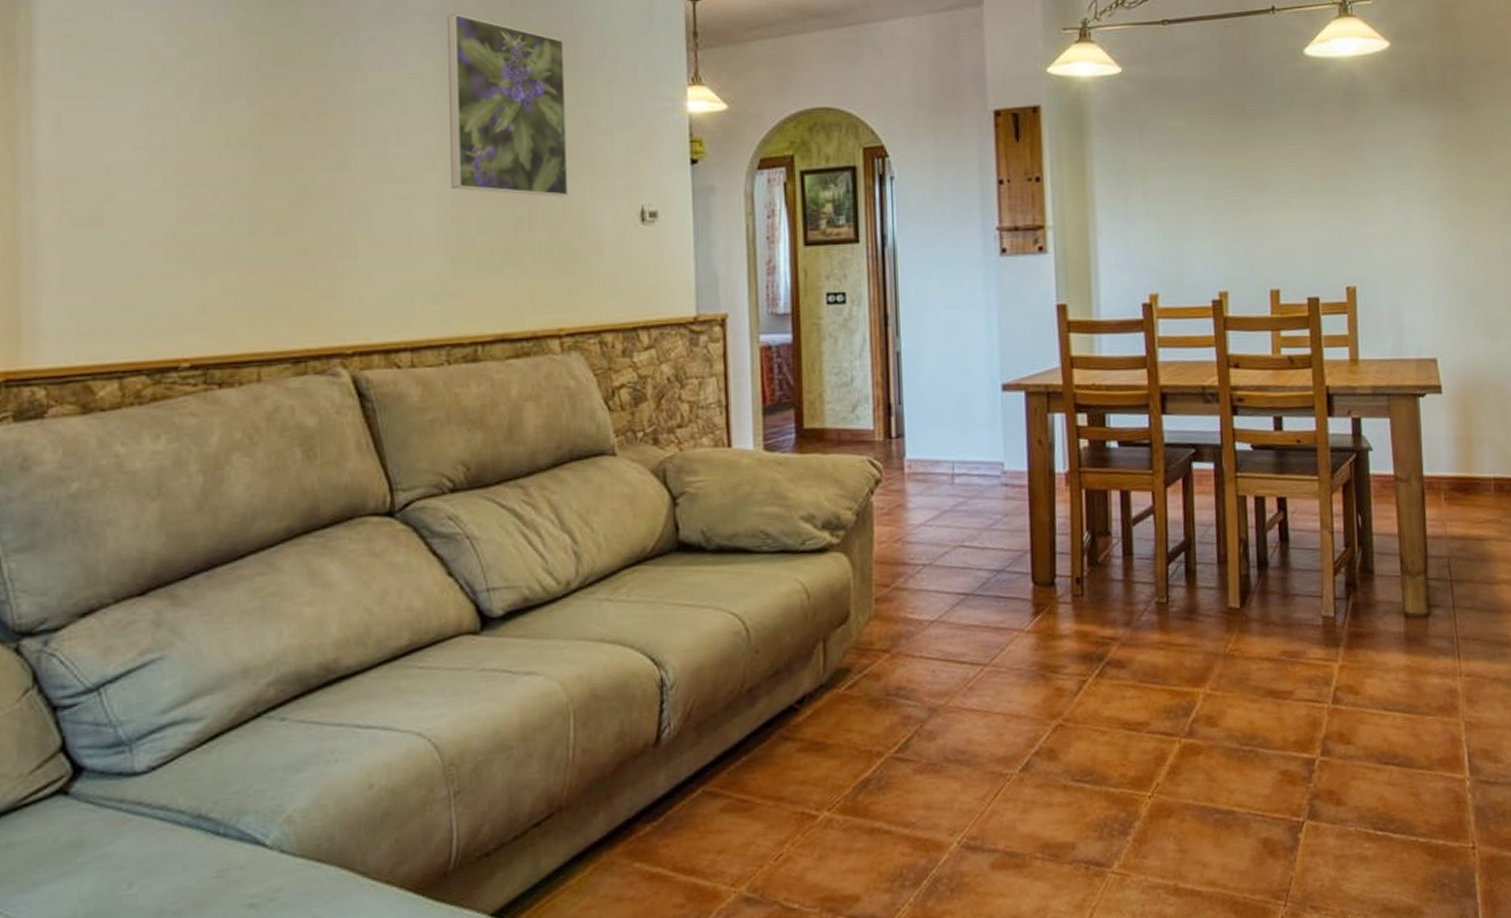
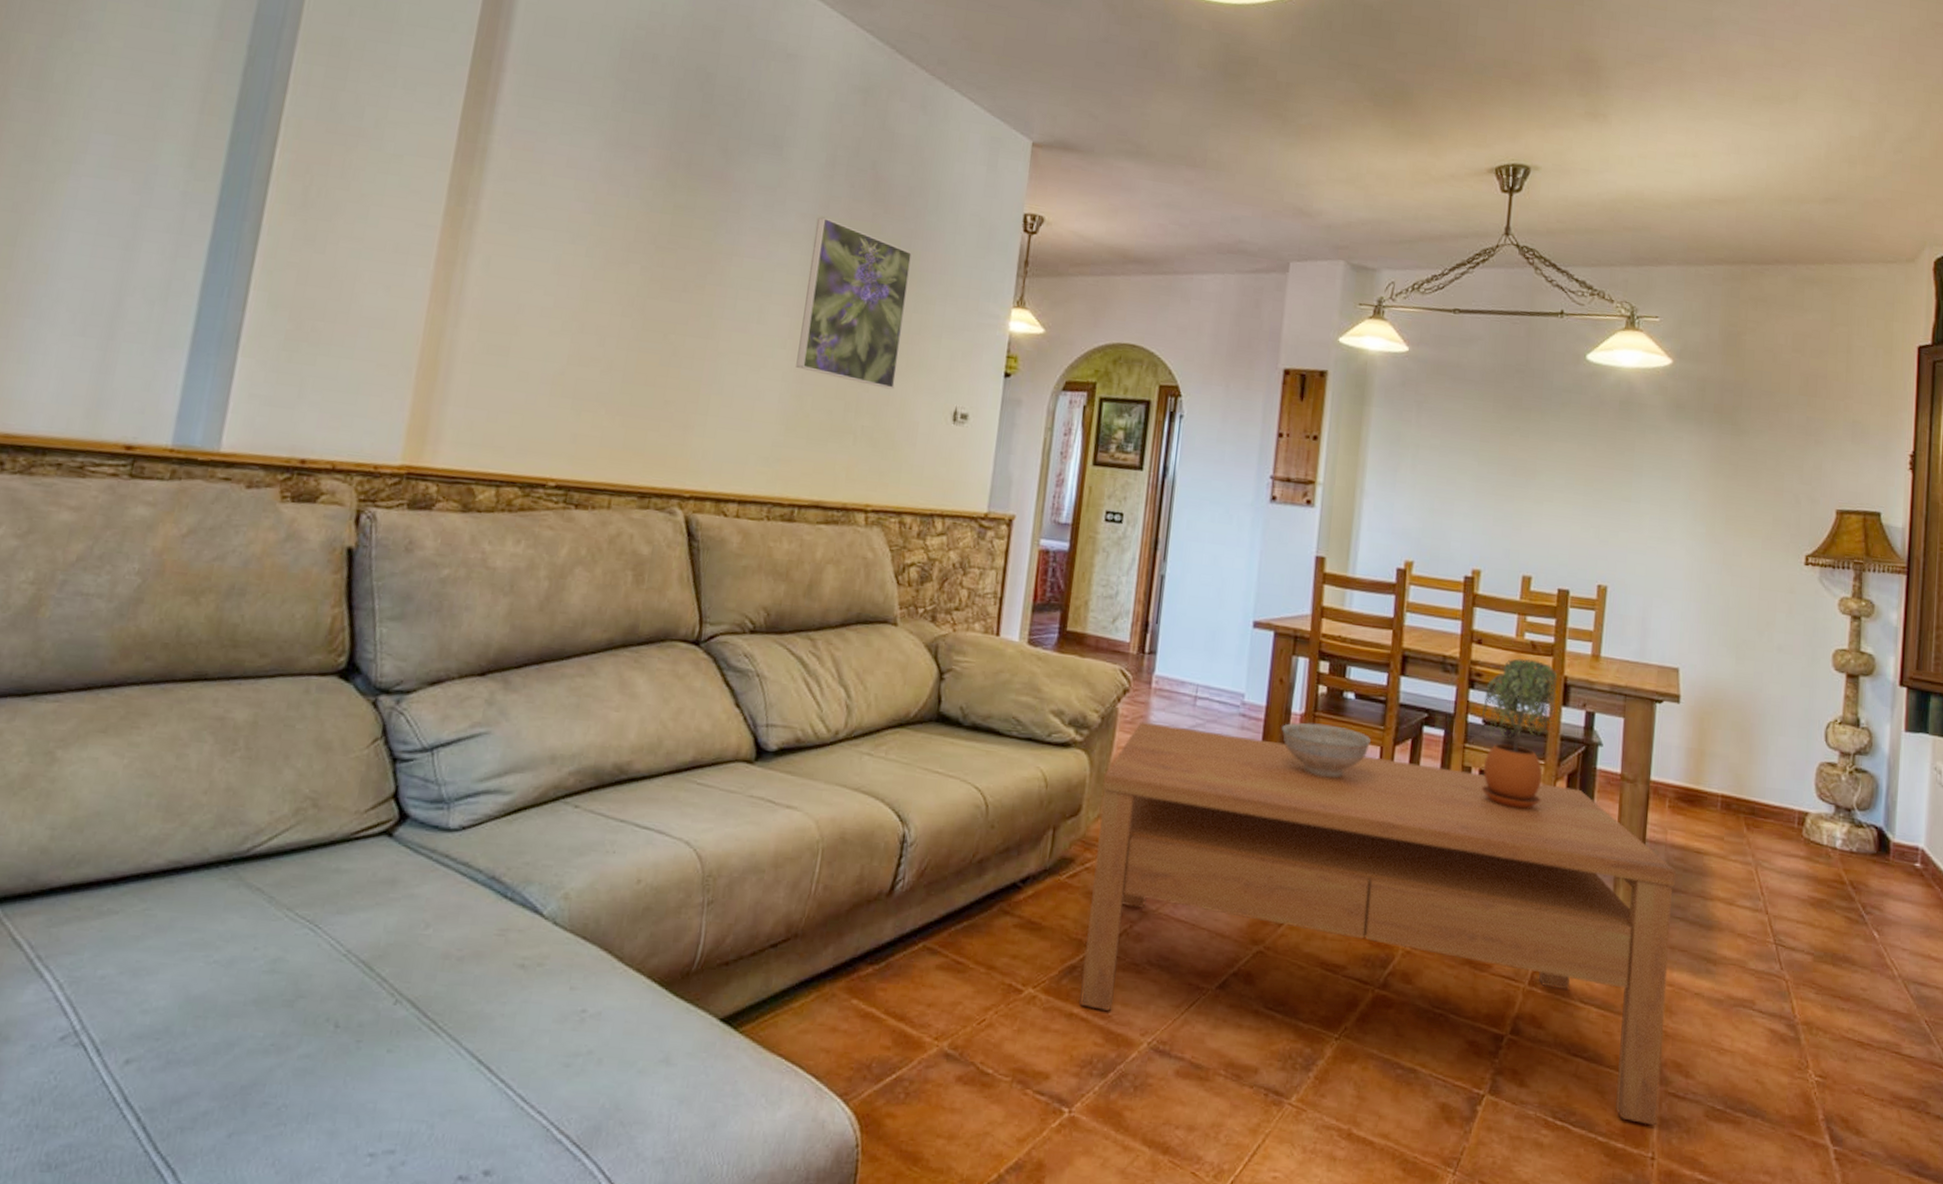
coffee table: none [868,498,1474,820] -> present [1079,721,1676,1126]
decorative bowl: none [1048,478,1141,534] -> present [1282,722,1371,778]
potted plant: none [1249,374,1322,529] -> present [1479,658,1558,809]

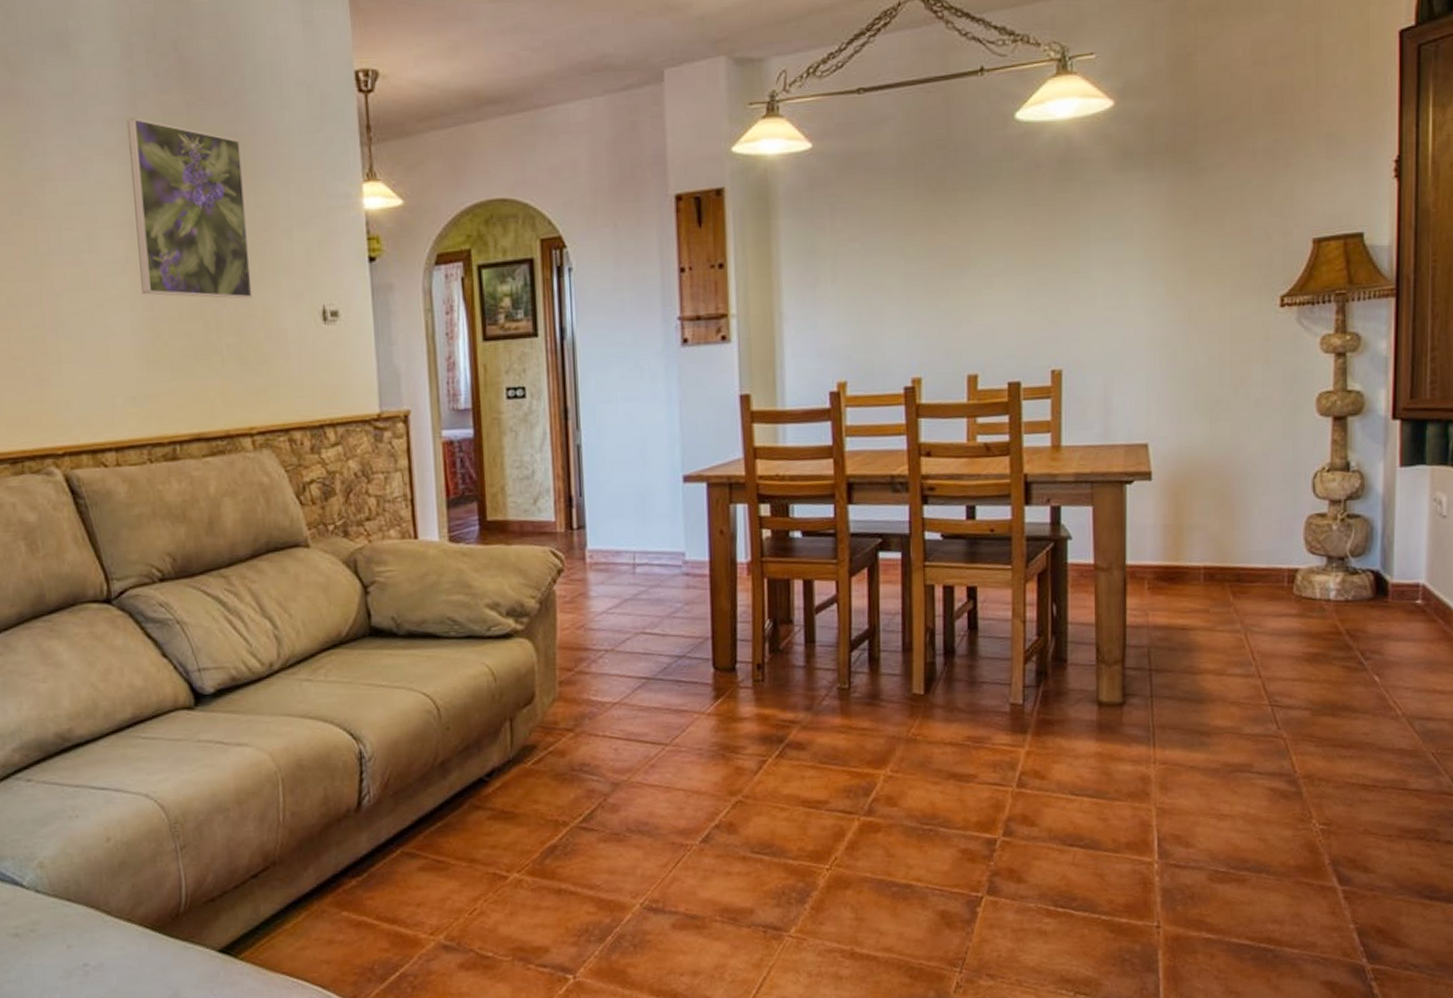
coffee table: present [1079,721,1676,1126] -> none [552,587,1160,897]
decorative bowl: present [1282,722,1371,778] -> none [729,568,824,622]
potted plant: present [1479,658,1558,809] -> none [939,462,1018,618]

